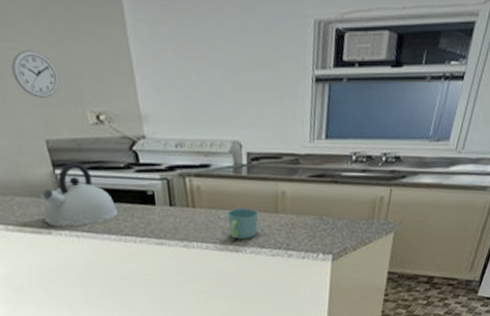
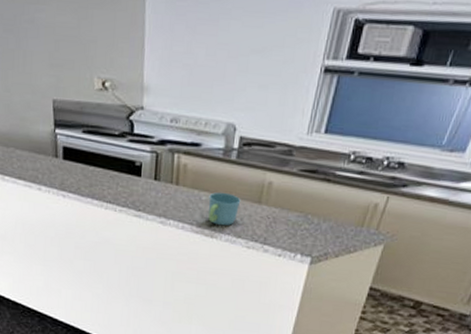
wall clock: present [11,50,60,98] -> none [36,13,76,60]
kettle: present [40,162,119,227] -> none [37,123,106,186]

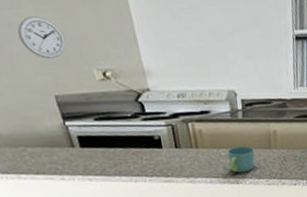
wall clock: none [36,13,76,60] -> present [17,16,66,59]

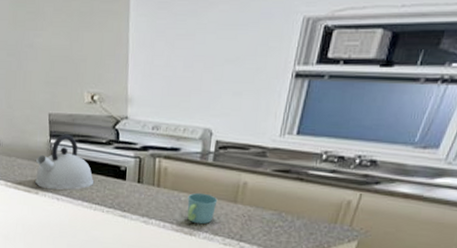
wall clock: present [17,16,66,59] -> none [35,38,69,78]
kettle: none [52,114,129,173] -> present [35,134,94,190]

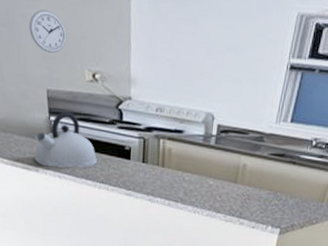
wall clock: none [35,38,69,78] -> present [29,9,67,53]
mug: present [187,192,218,225] -> none [191,173,220,203]

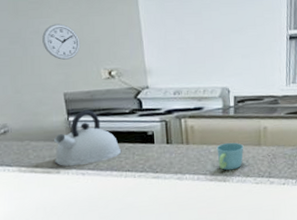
mug: none [191,173,220,203] -> present [216,142,244,171]

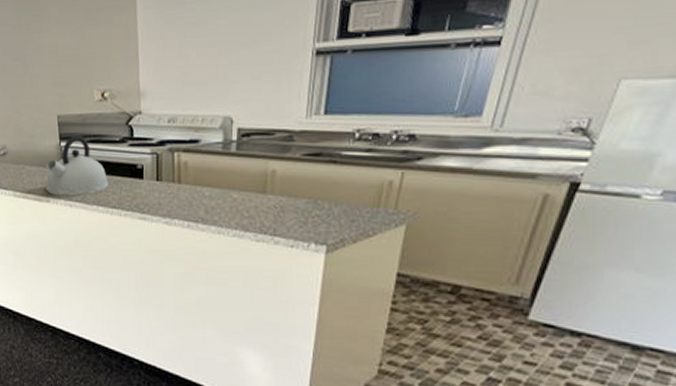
wall clock: present [42,24,81,60] -> none [41,38,76,79]
mug: present [216,142,244,171] -> none [212,186,245,221]

